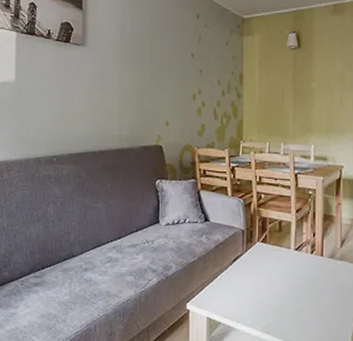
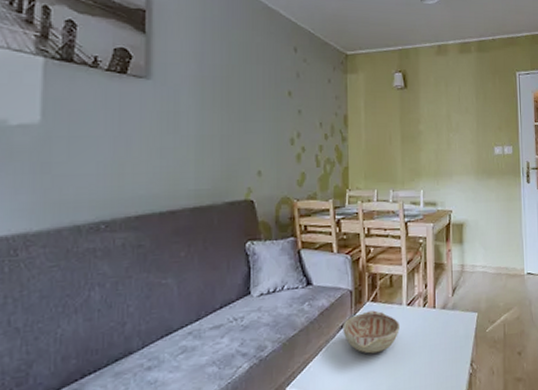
decorative bowl: none [235,250,287,288] -> present [343,310,400,354]

